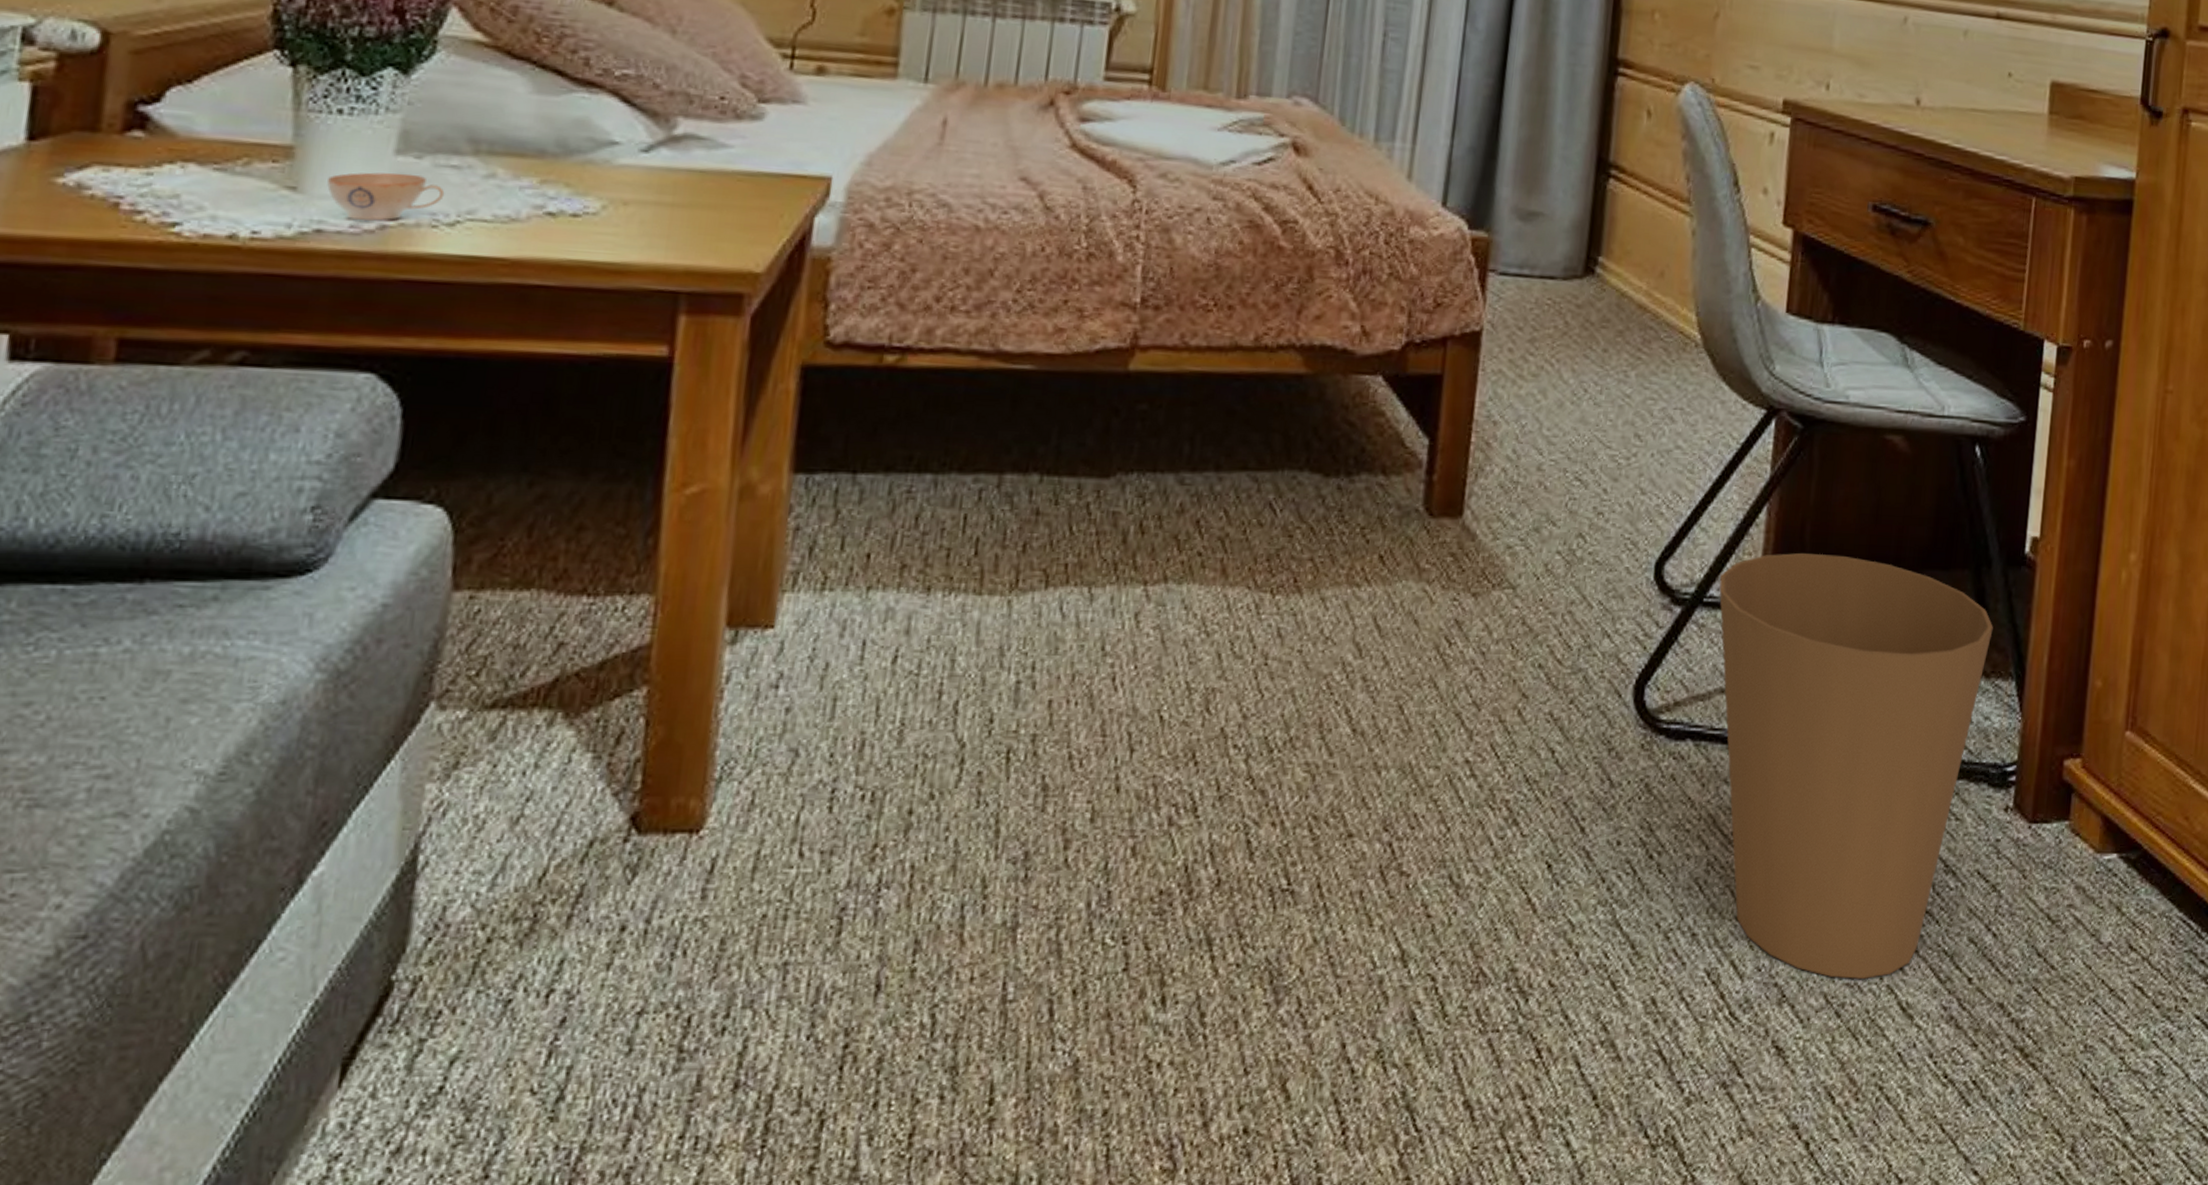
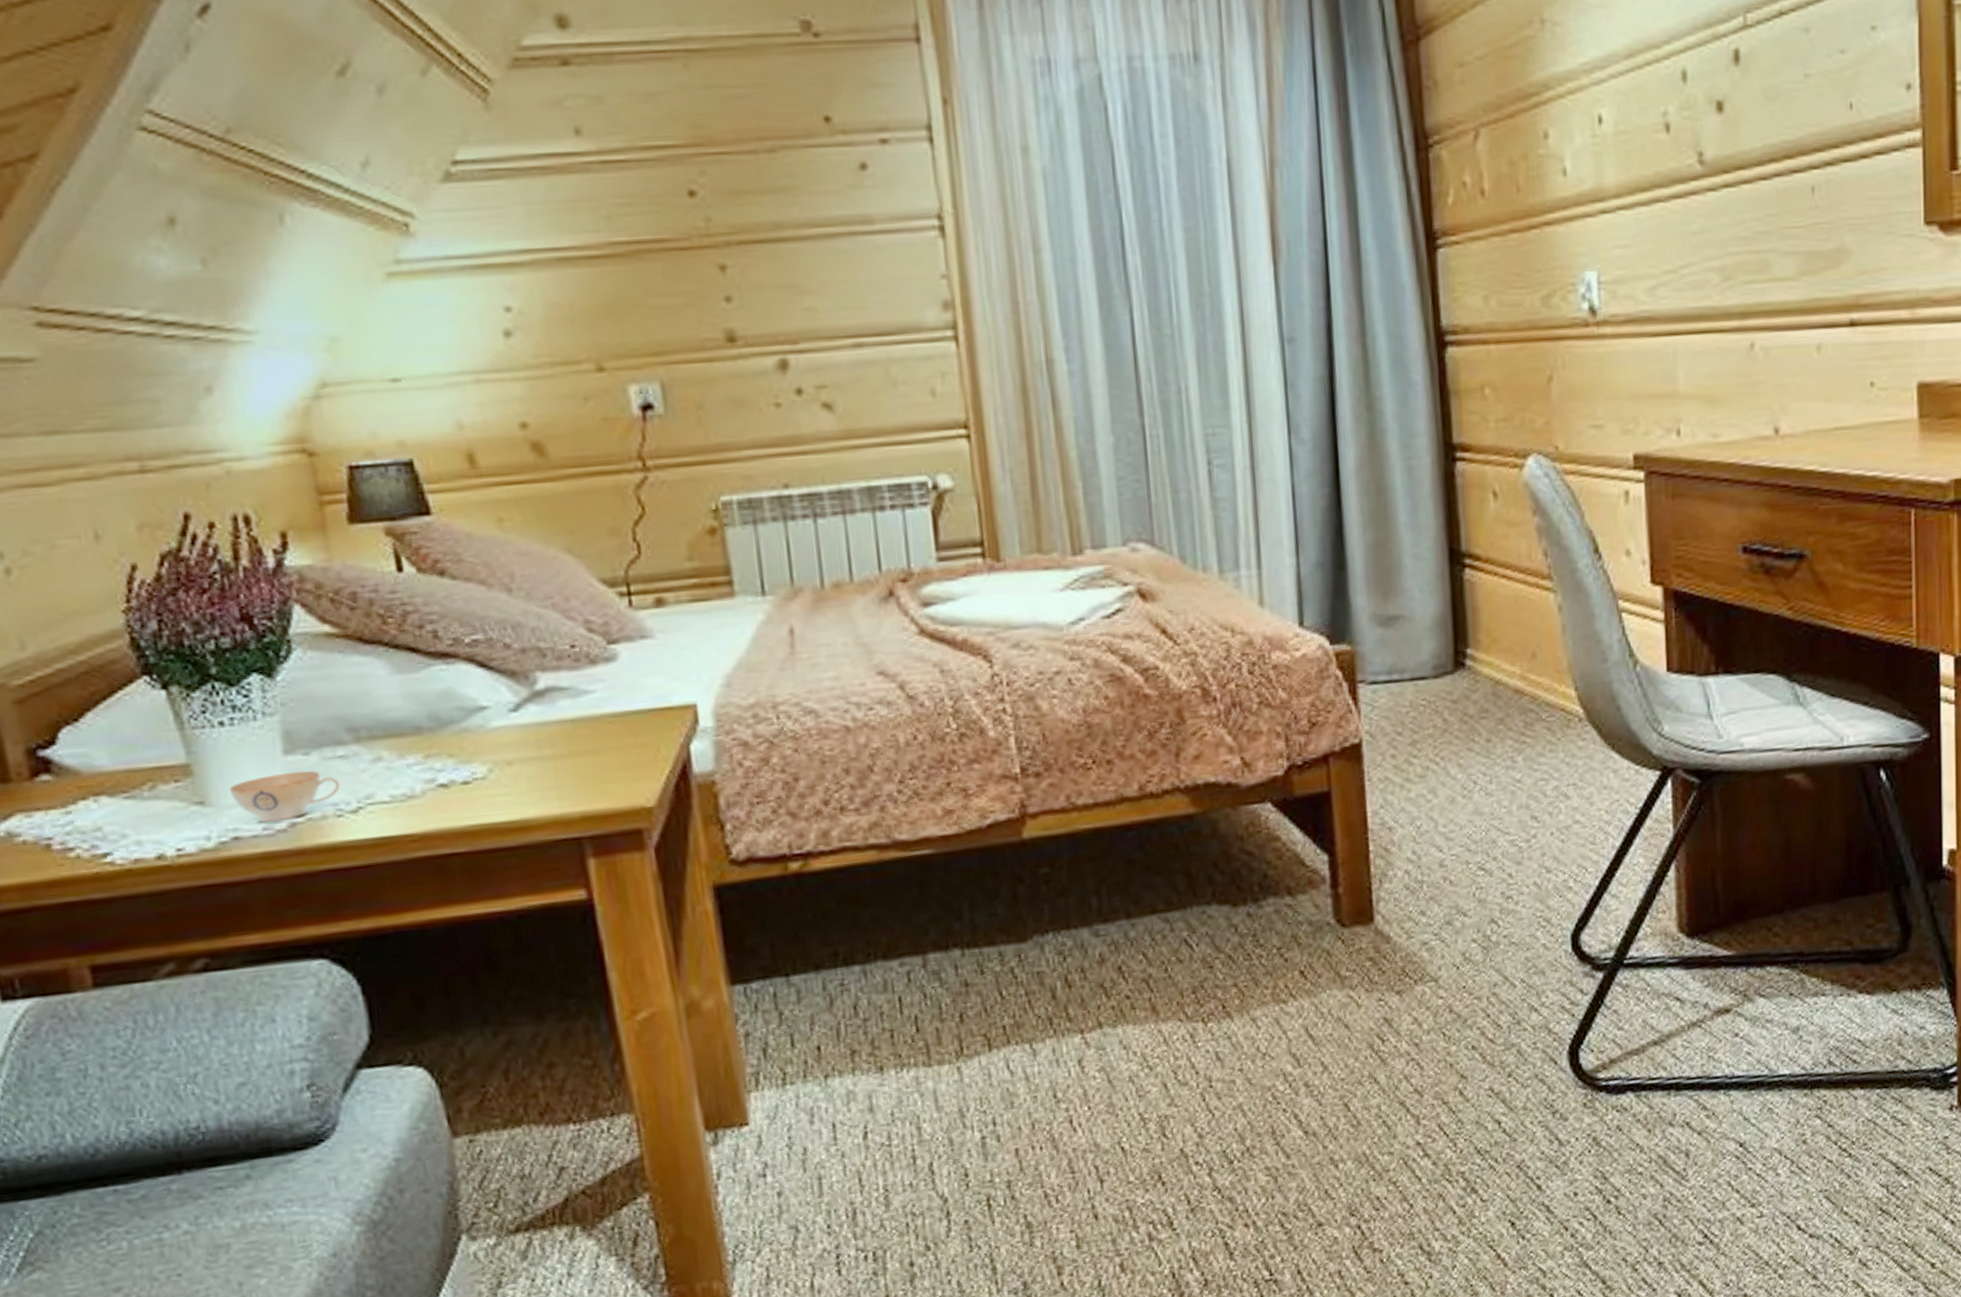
trash bin: present [1719,552,1993,979] -> none [1636,898,1919,1282]

